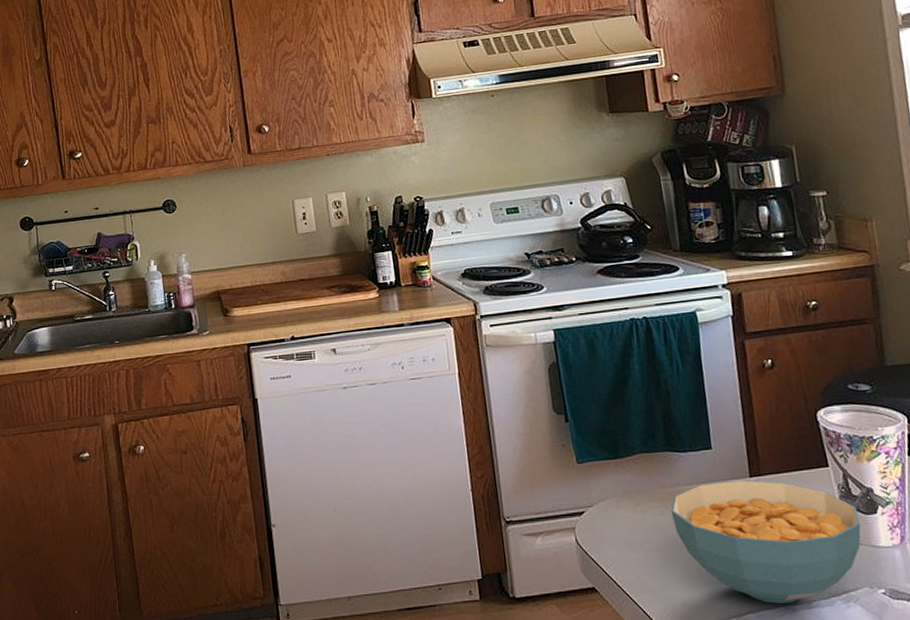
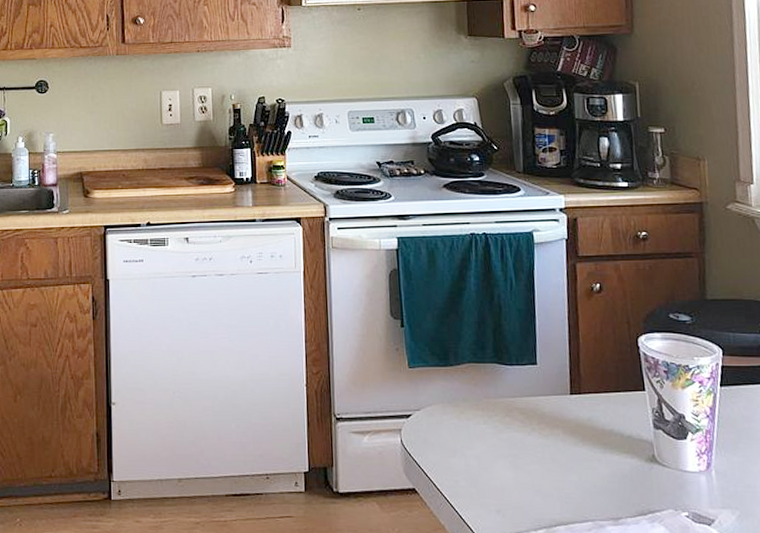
cereal bowl: present [671,479,861,604] -> none [494,396,671,518]

